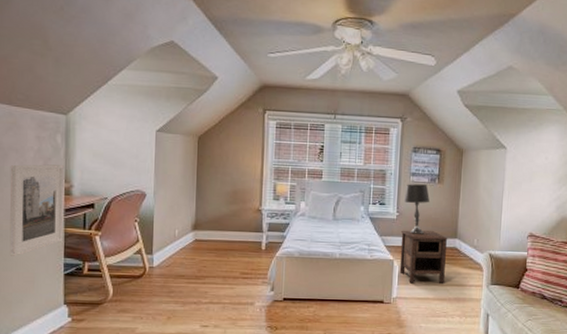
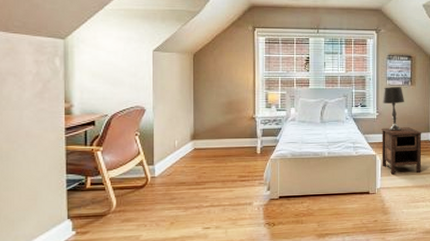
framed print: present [9,164,64,256] -> none [8,86,65,176]

